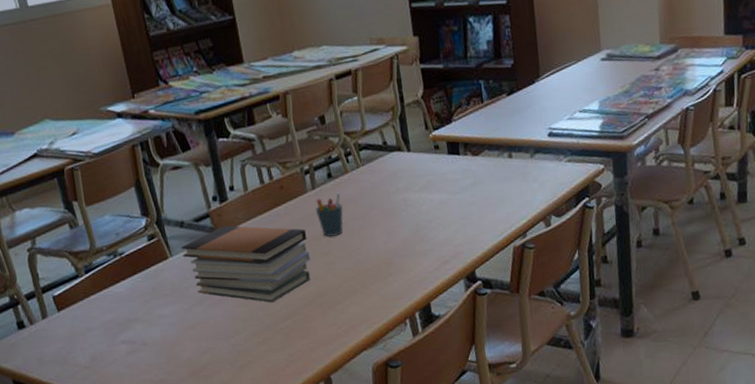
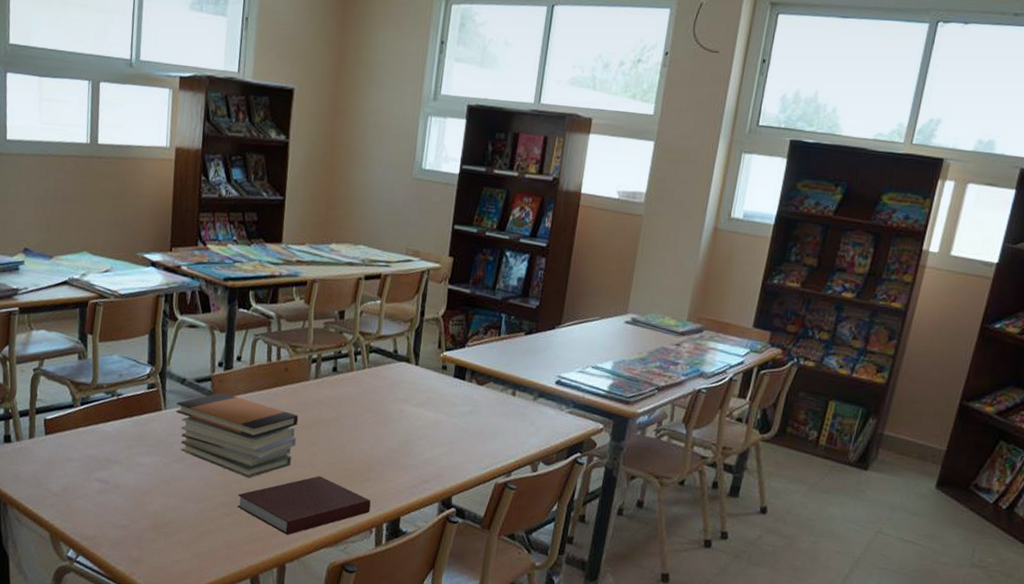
notebook: none [266,282,400,348] -> present [237,475,371,535]
pen holder: present [315,192,343,237] -> none [312,387,341,429]

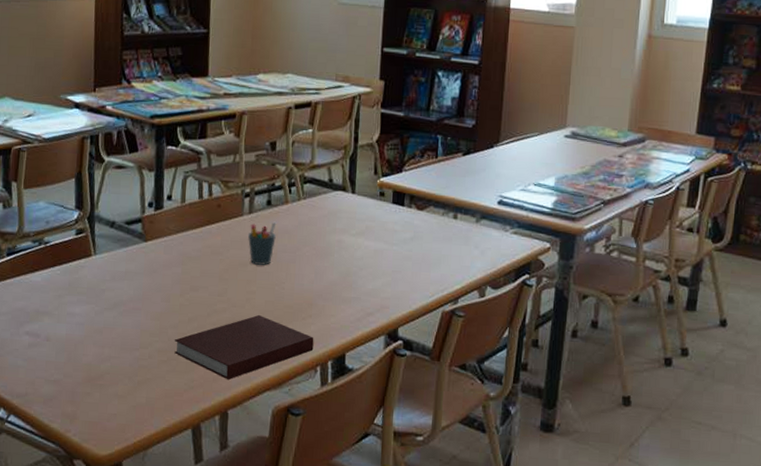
book stack: present [175,392,299,478] -> none [106,234,234,322]
pen holder: none [312,387,341,429] -> present [247,221,277,265]

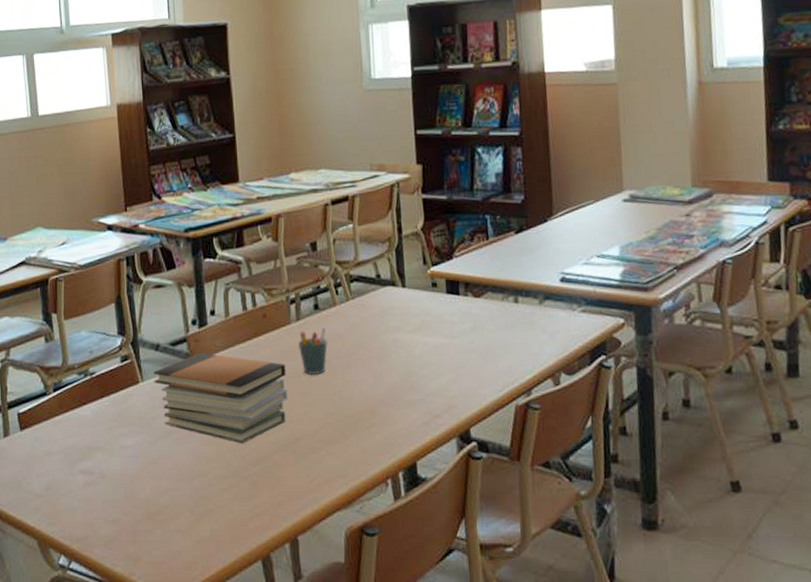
book stack: none [106,234,234,322] -> present [153,352,288,444]
notebook: present [174,314,314,380] -> none [234,428,382,502]

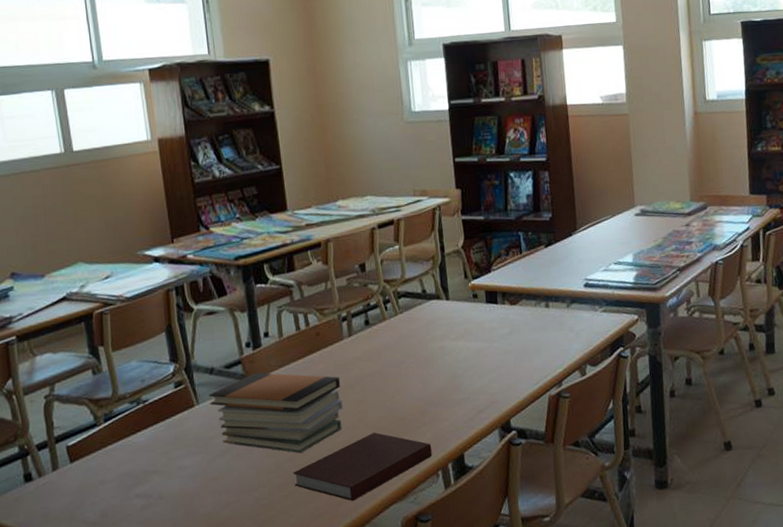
notebook: none [234,428,382,502] -> present [293,432,432,501]
pen holder: present [297,326,328,375] -> none [350,339,379,385]

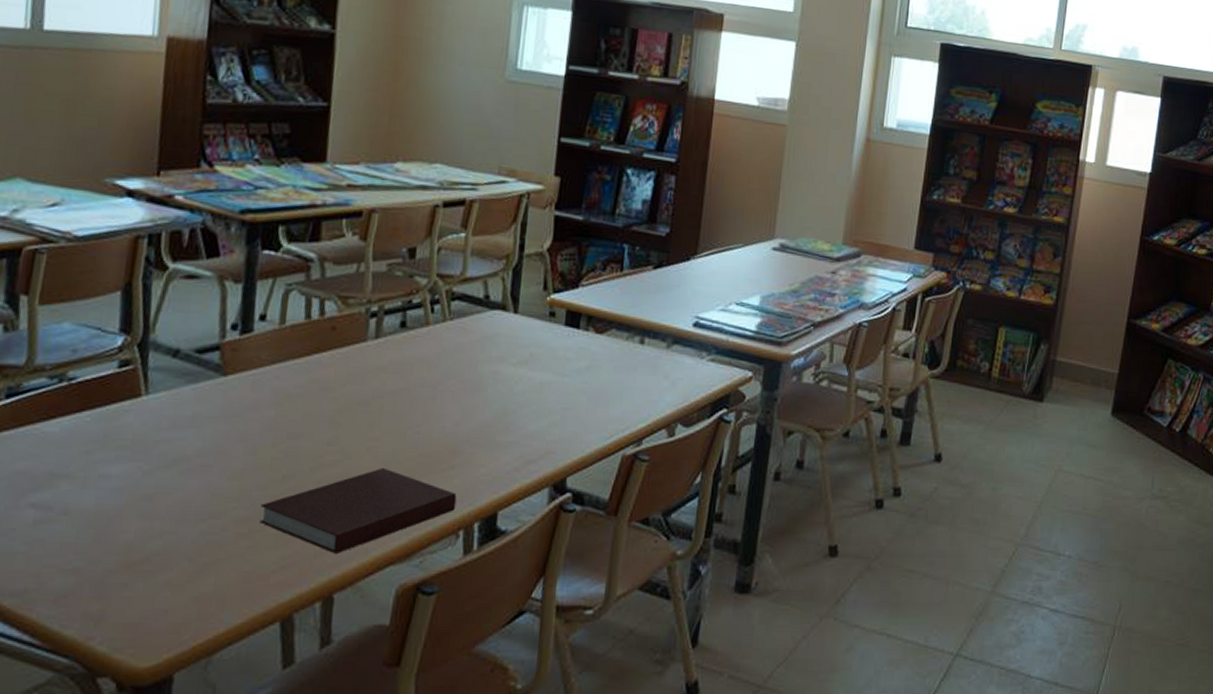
book stack: present [209,372,343,454] -> none [163,365,352,481]

